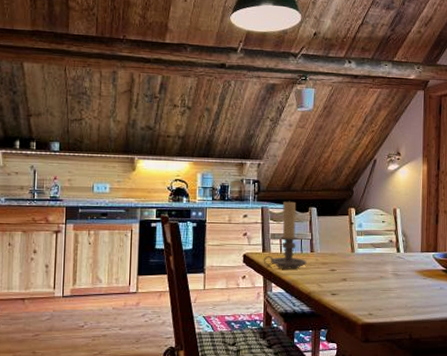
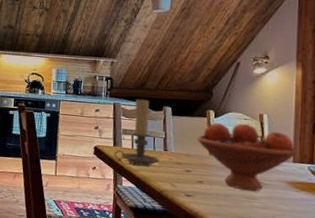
fruit bowl: none [340,219,425,283] -> present [197,123,299,191]

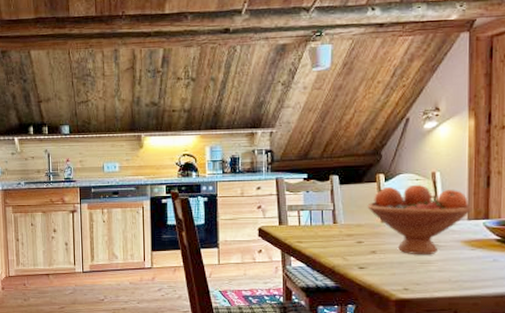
candle holder: present [114,98,160,166] -> none [280,169,329,242]

